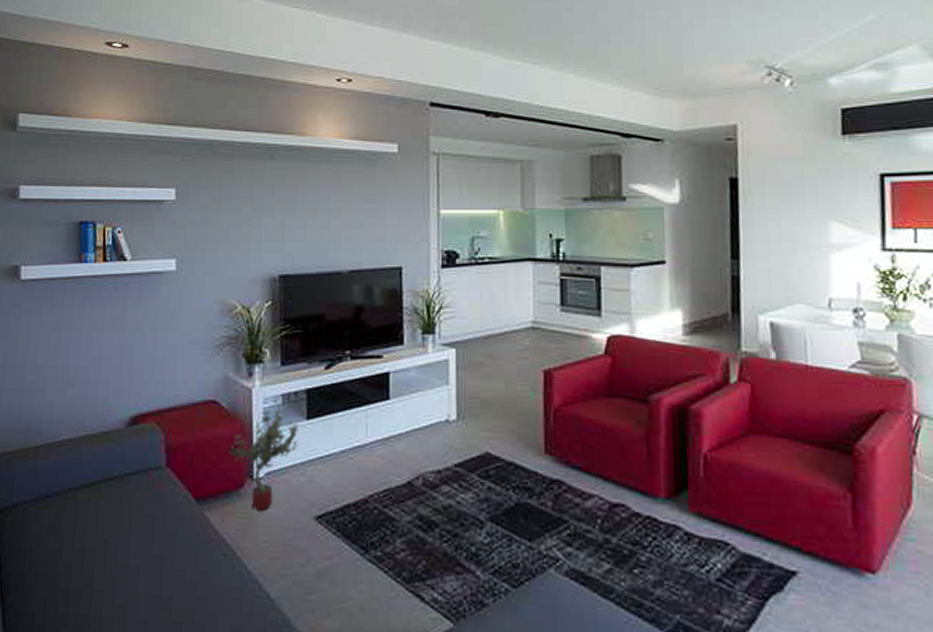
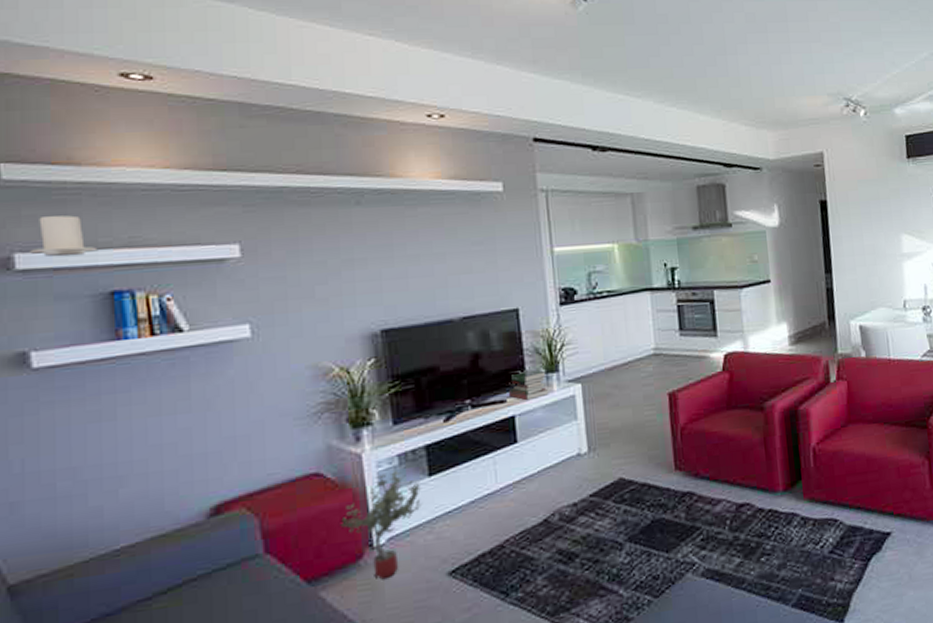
candle: none [30,157,74,190] -> present [30,215,96,257]
books: none [385,327,424,359] -> present [508,368,549,401]

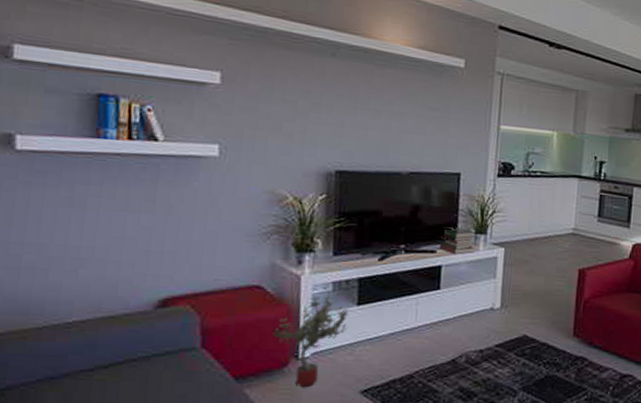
candle: present [30,215,96,257] -> none [29,15,90,57]

